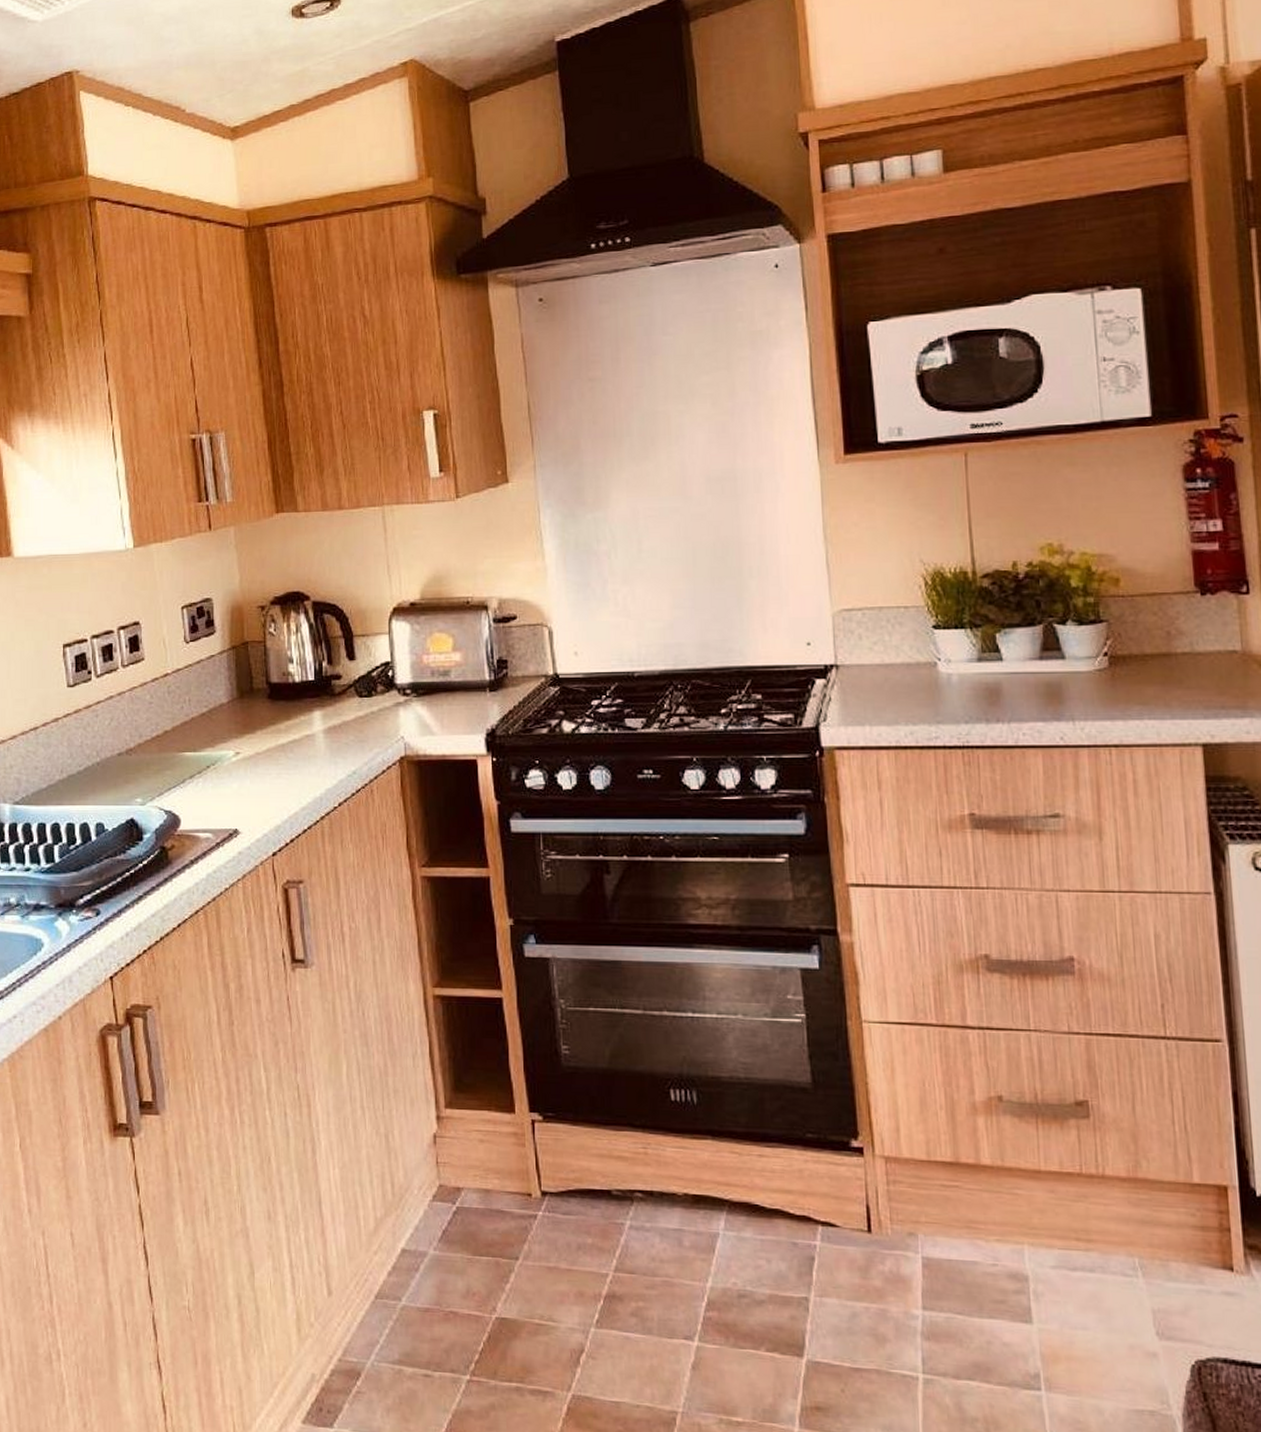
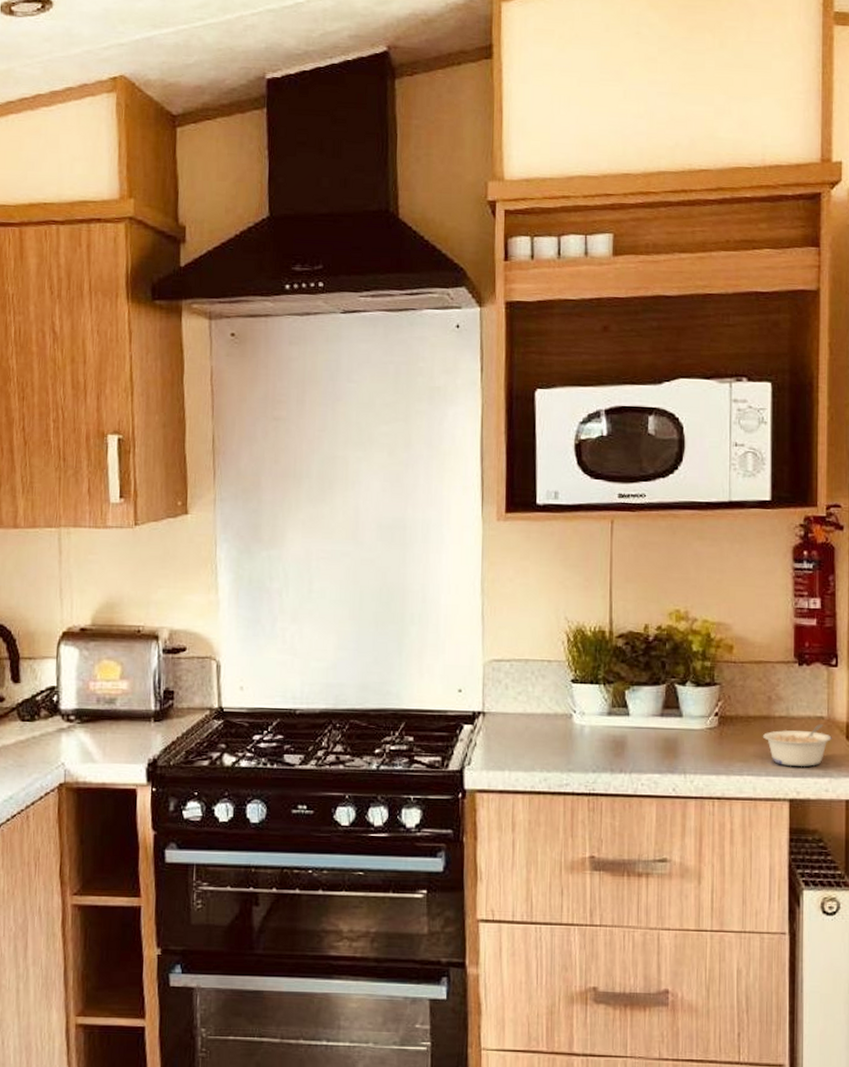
legume: none [1163,659,1250,708] -> present [762,724,832,767]

